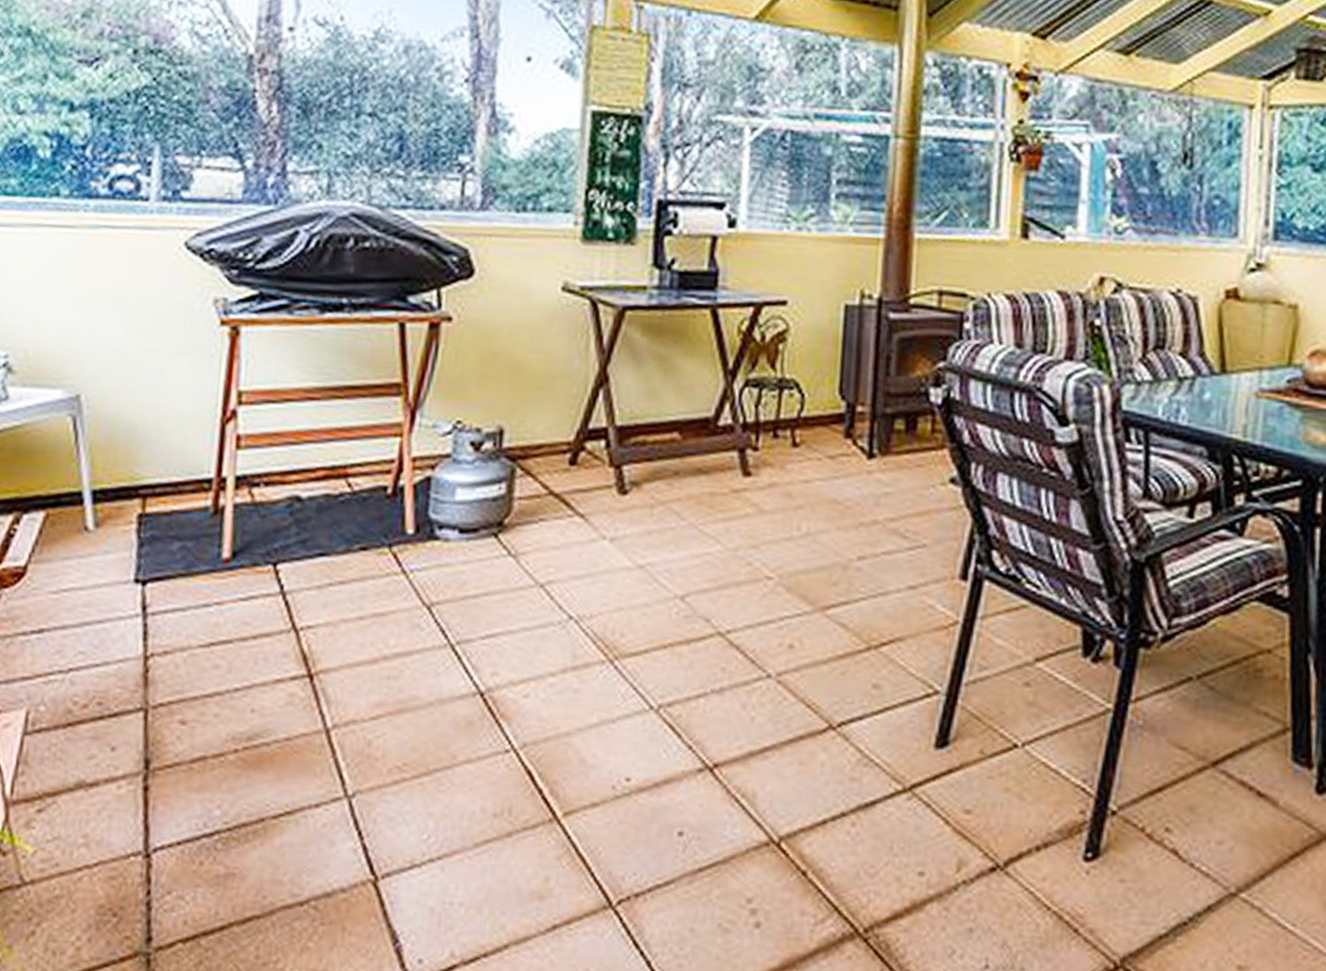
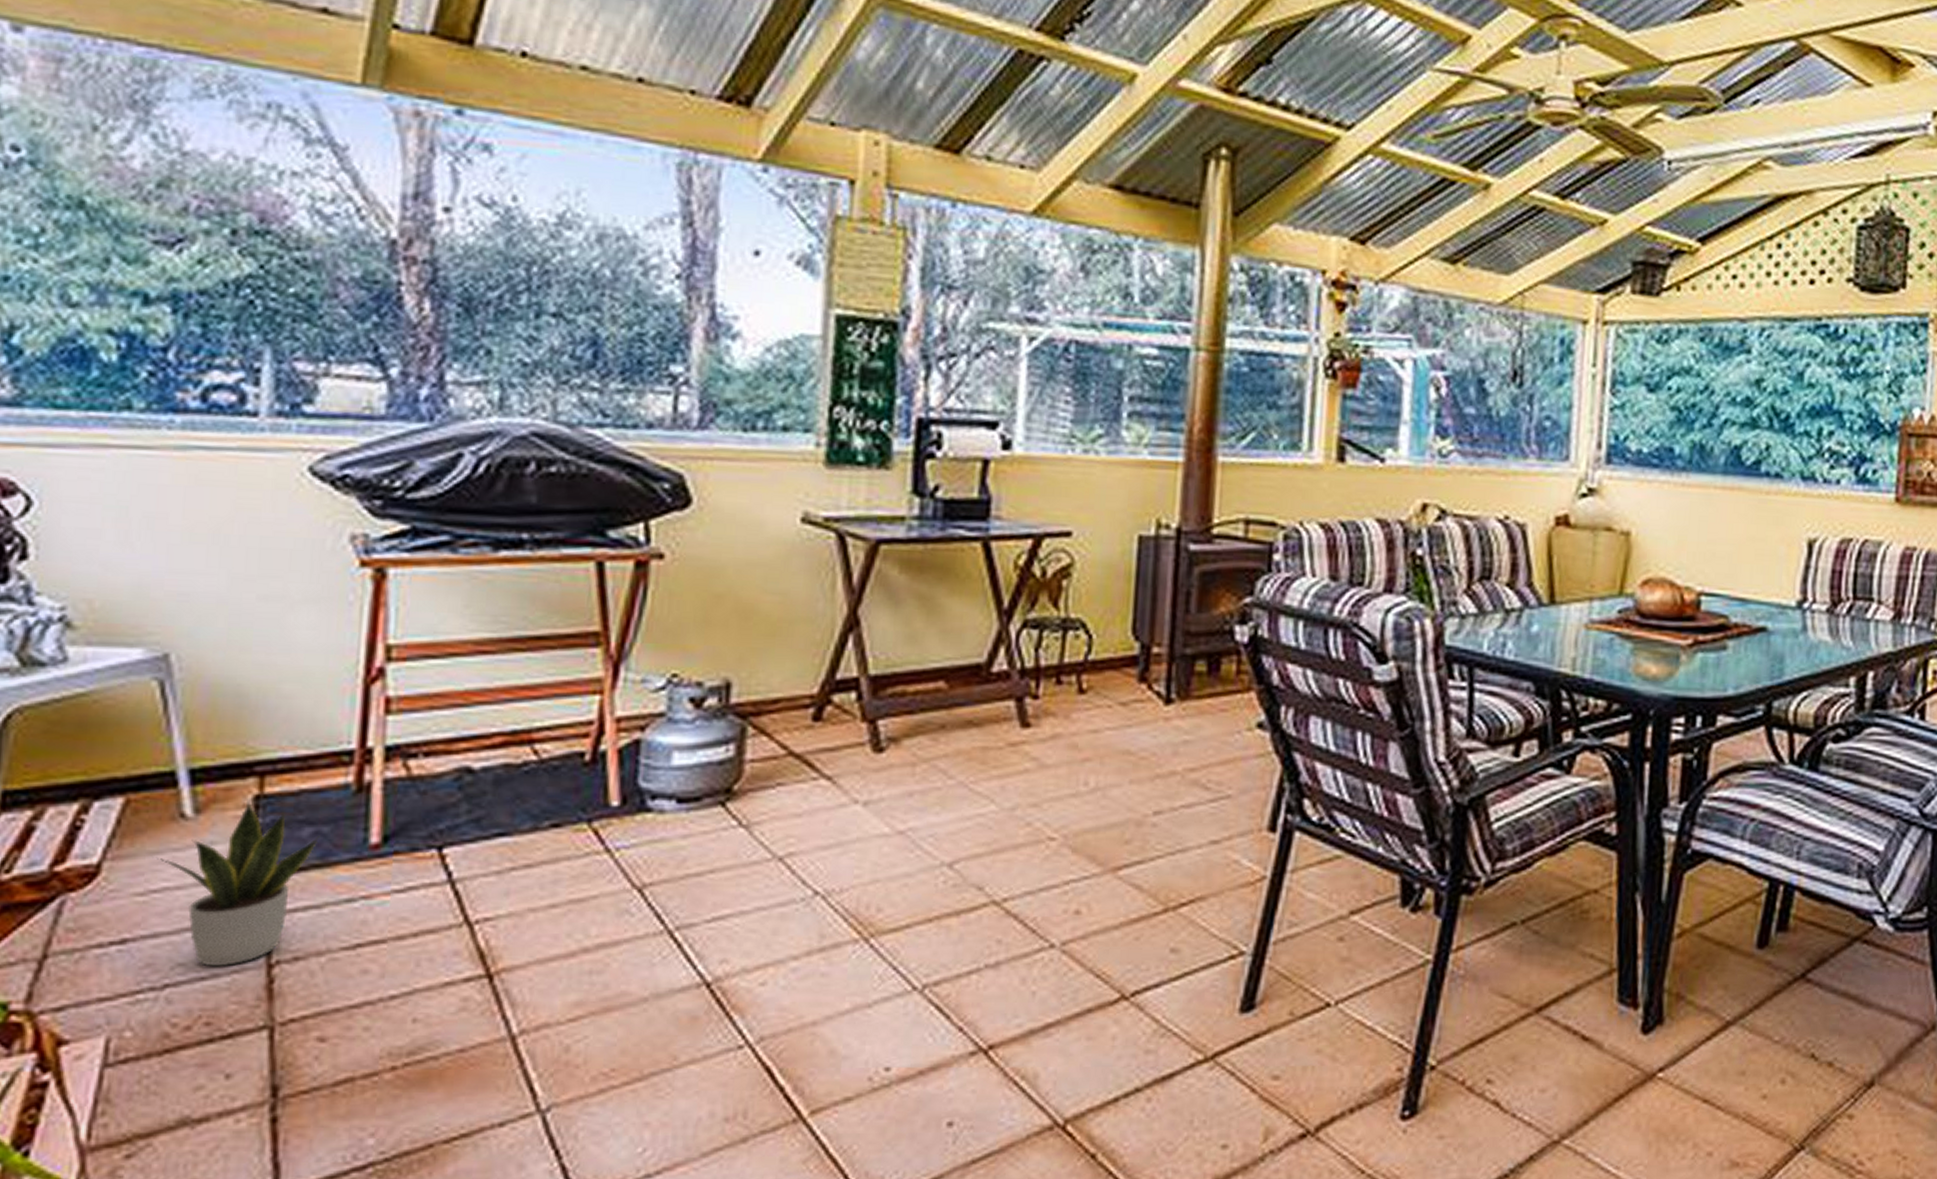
potted plant: none [66,518,185,656] -> present [155,800,319,967]

